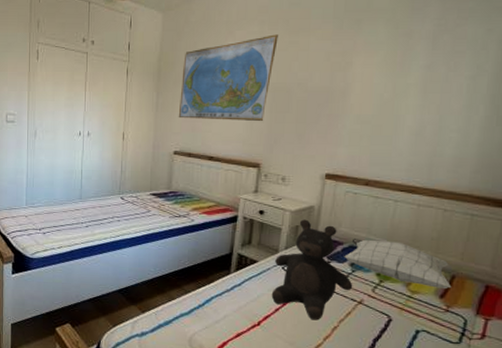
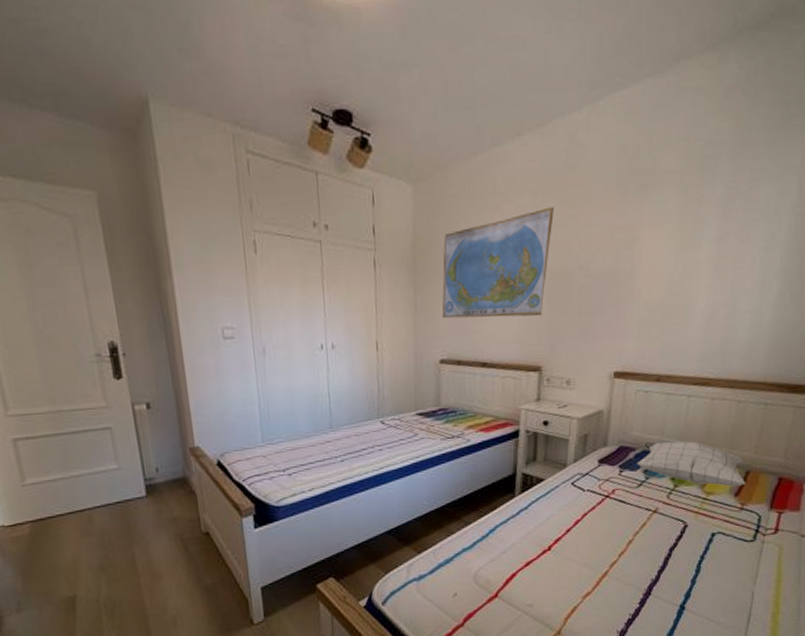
teddy bear: present [271,219,353,321] -> none [561,426,647,537]

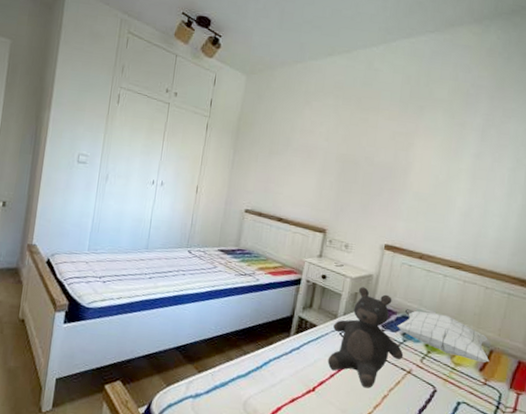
world map: present [442,207,554,319] -> none [252,109,351,189]
teddy bear: none [561,426,647,537] -> present [327,287,404,388]

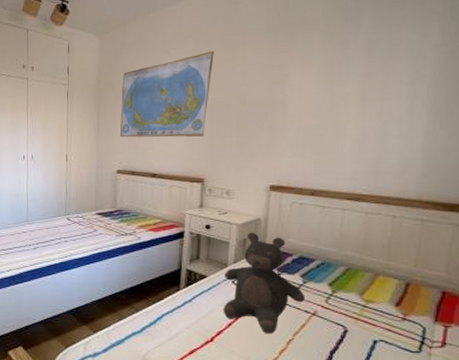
world map: none [252,109,351,189] -> present [119,51,214,138]
pillow: present [397,309,490,362] -> none [294,249,407,296]

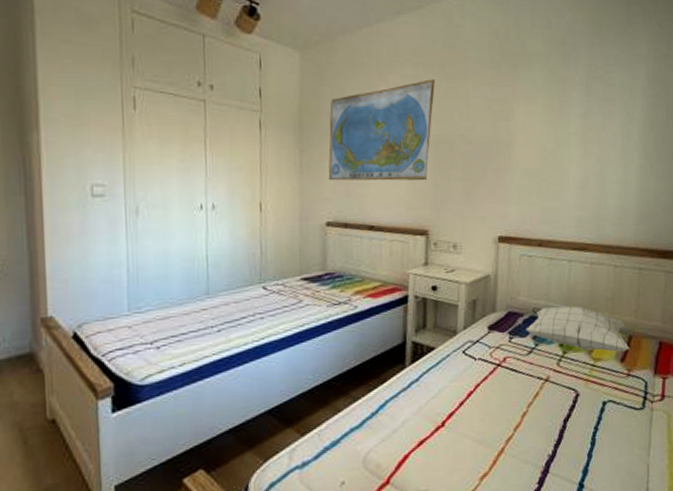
teddy bear: present [223,232,306,334] -> none [453,291,538,409]
pillow: none [294,249,407,296] -> present [526,305,630,352]

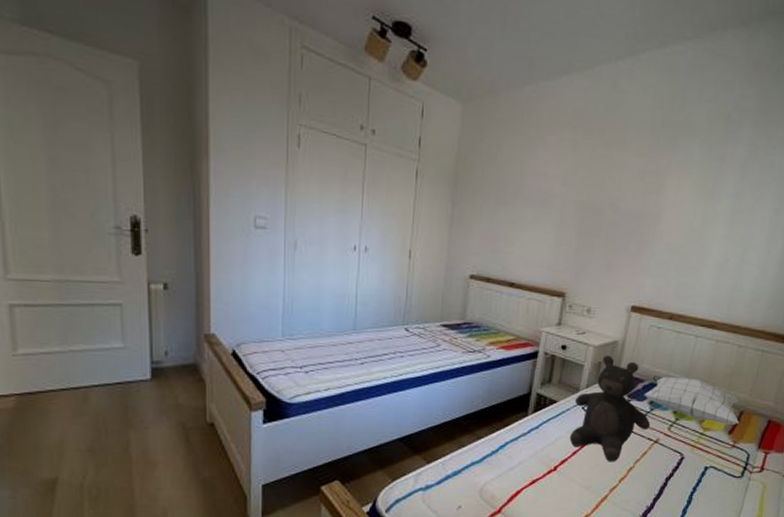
world map: present [328,79,435,181] -> none [476,144,592,244]
teddy bear: none [453,291,538,409] -> present [569,355,651,462]

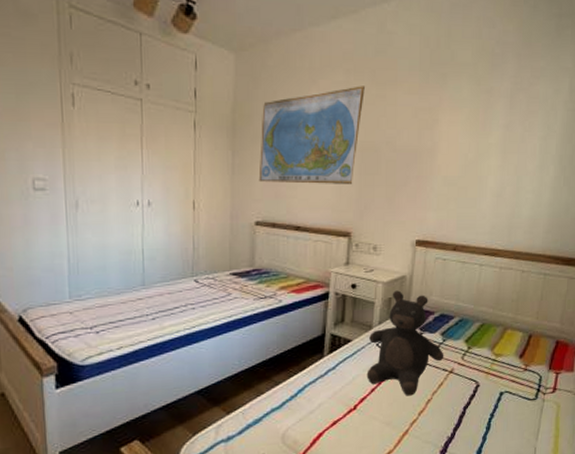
world map: none [476,144,592,244] -> present [258,86,365,184]
pillow: present [644,376,740,424] -> none [435,306,529,349]

